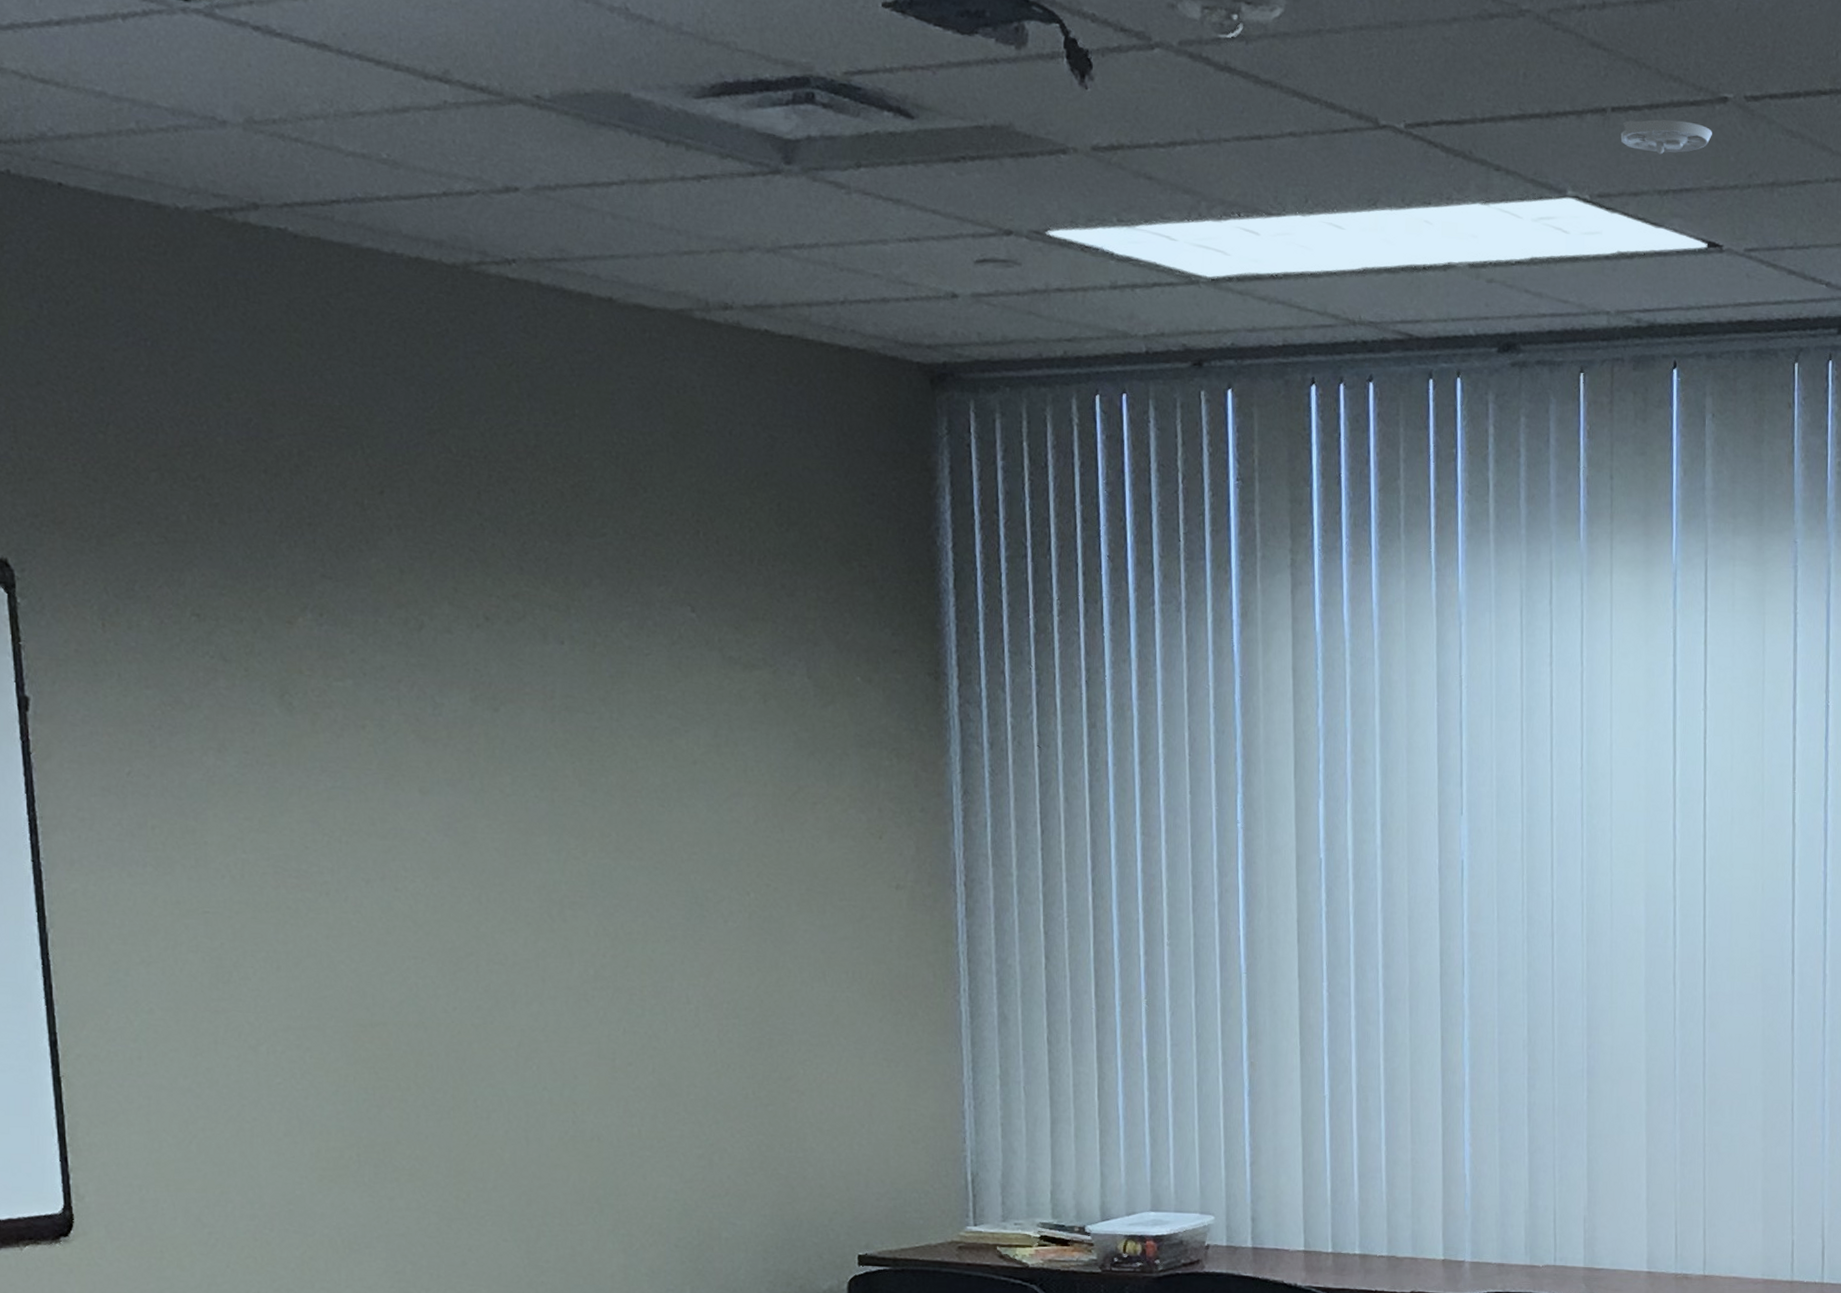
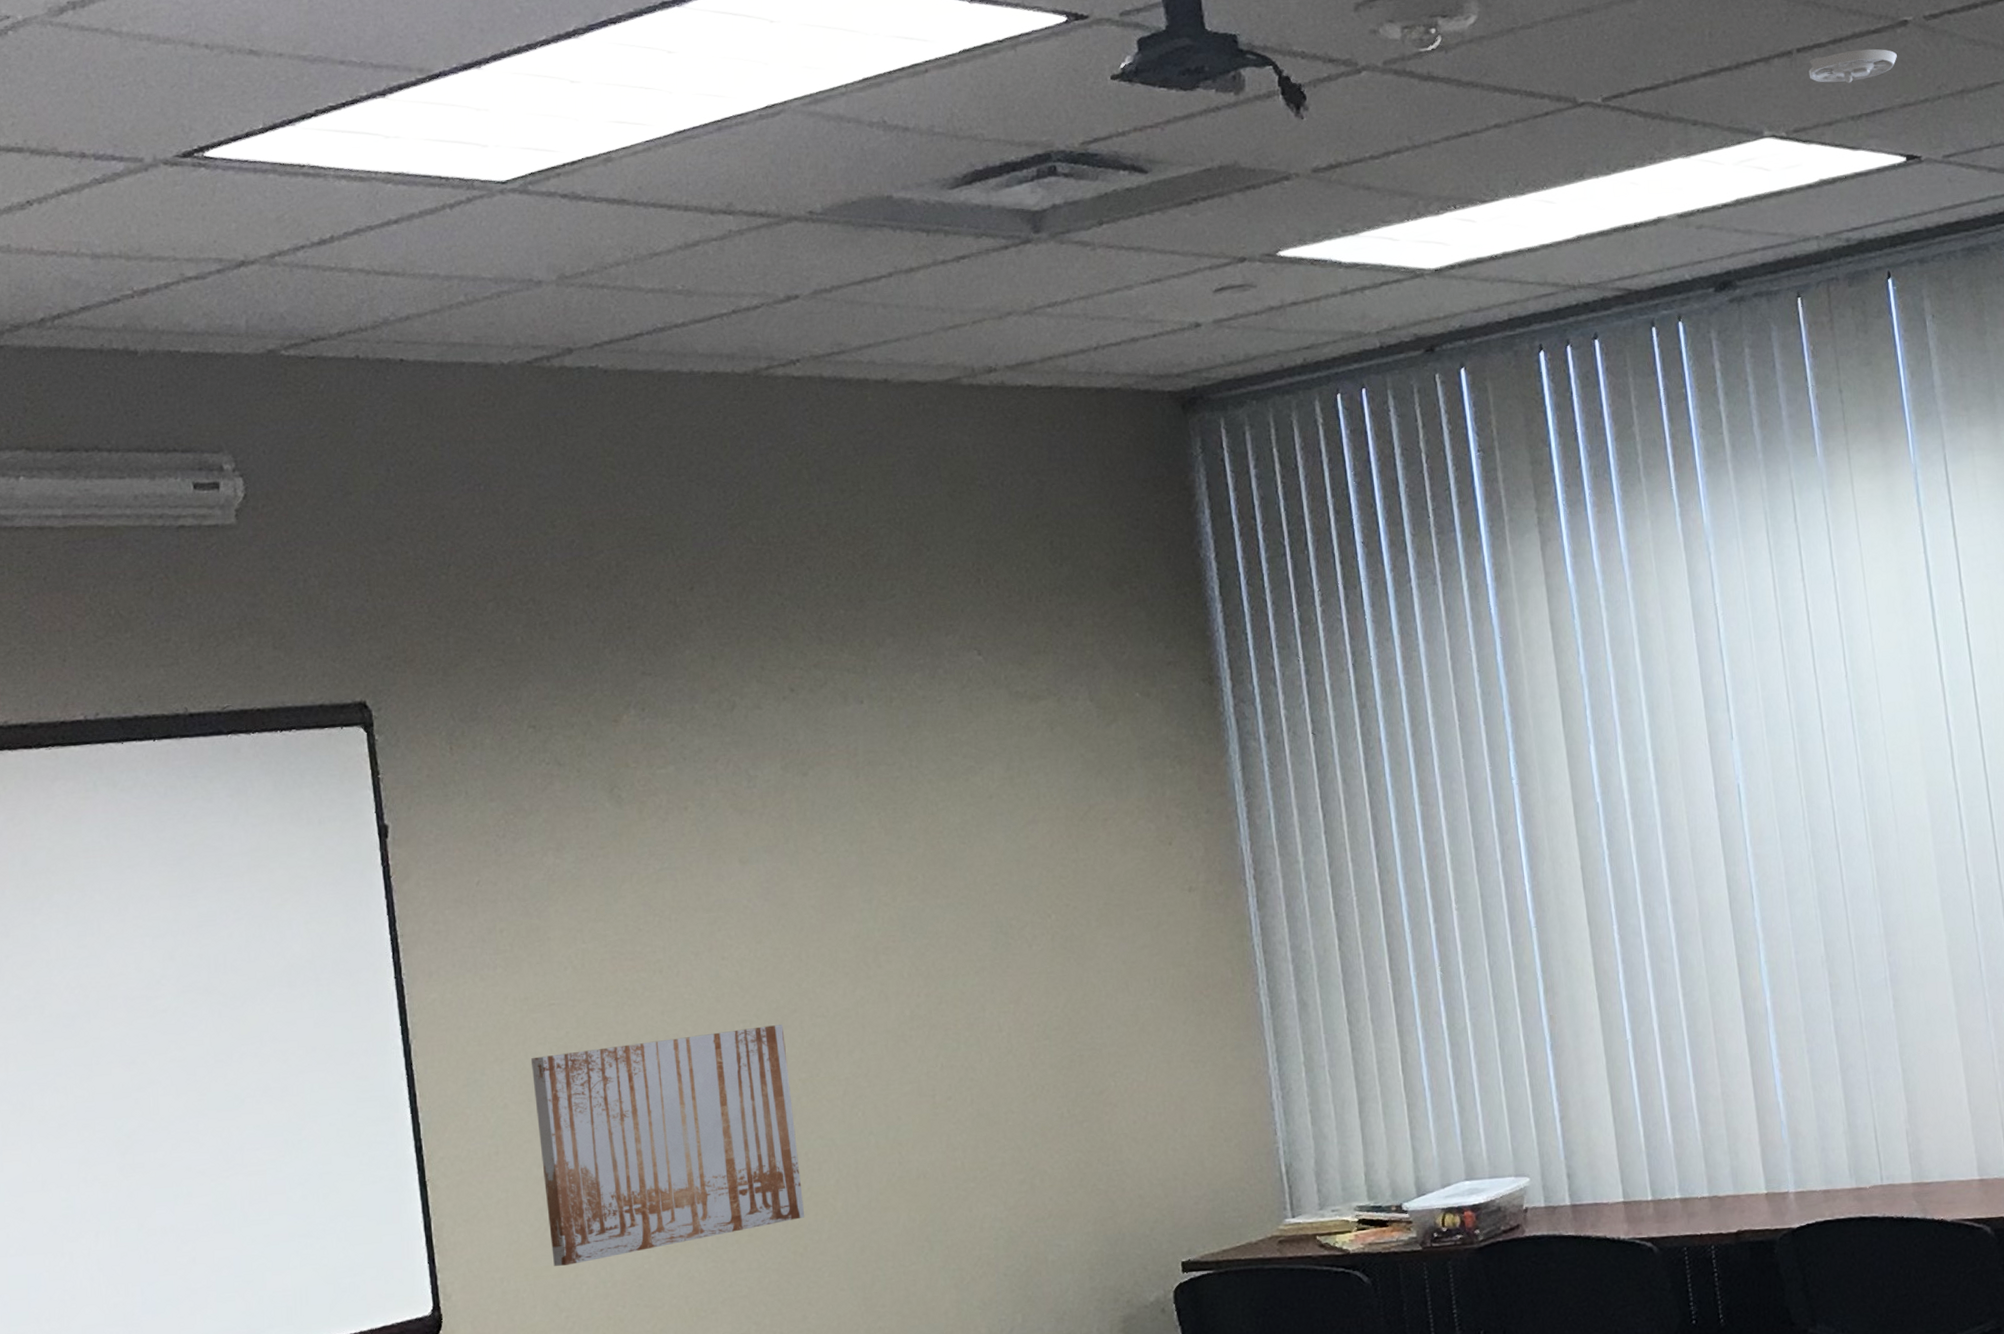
wall art: none [181,964,470,1181] -> present [531,1025,805,1266]

